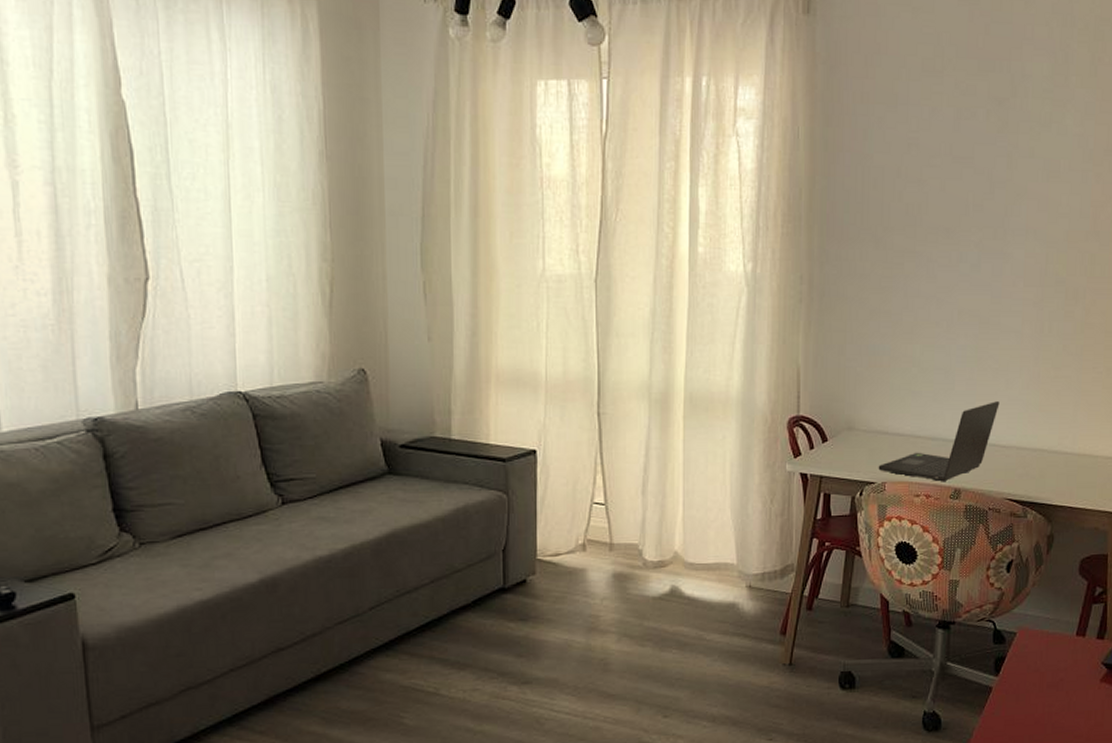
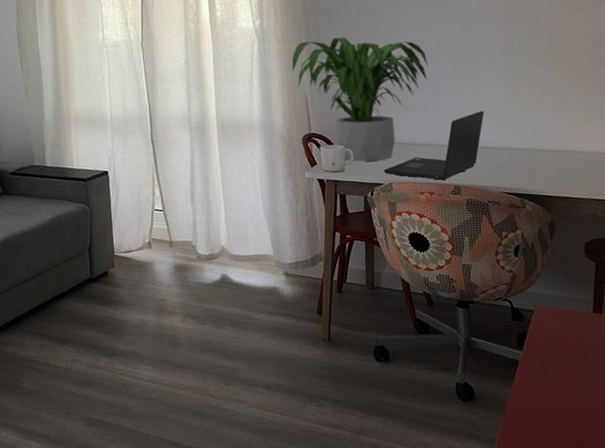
potted plant: none [786,296,947,455] -> present [292,37,429,162]
mug: none [806,432,847,466] -> present [319,144,355,173]

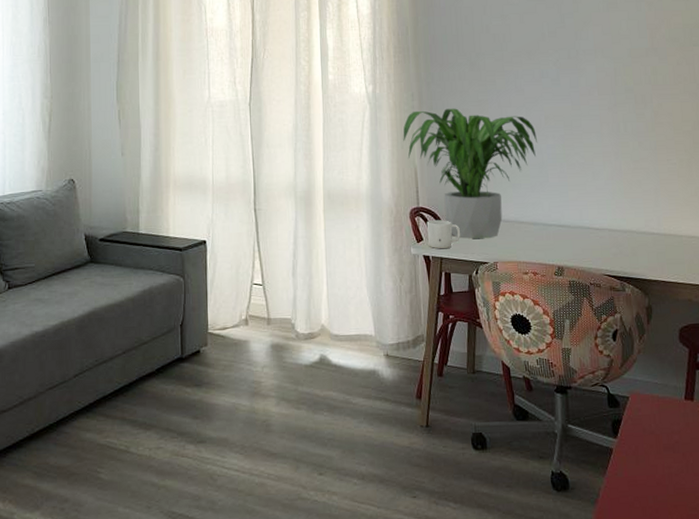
laptop: present [383,111,484,181] -> none [489,191,589,261]

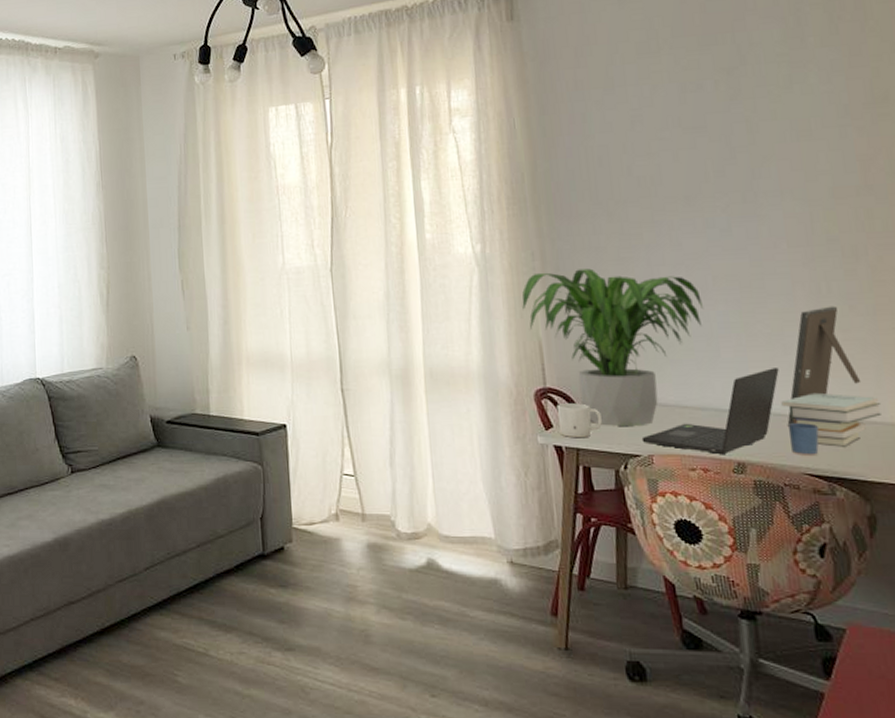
laptop: none [489,191,589,261] -> present [641,368,779,455]
books: none [590,210,658,253] -> present [781,392,882,447]
picture frame: none [593,142,645,237] -> present [787,306,862,427]
mug: none [595,233,615,260] -> present [789,422,819,455]

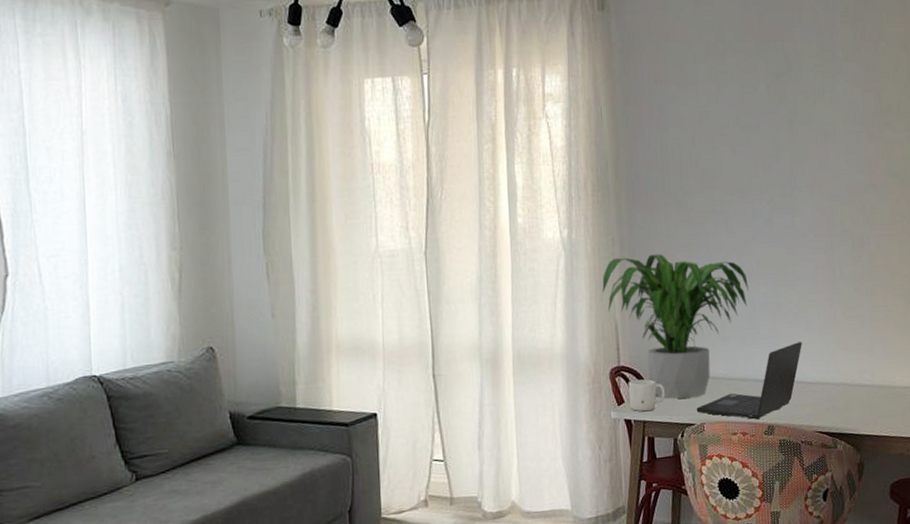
books: present [781,392,882,447] -> none [802,362,872,408]
picture frame: present [787,306,862,427] -> none [806,287,860,392]
mug: present [789,422,819,455] -> none [807,388,828,416]

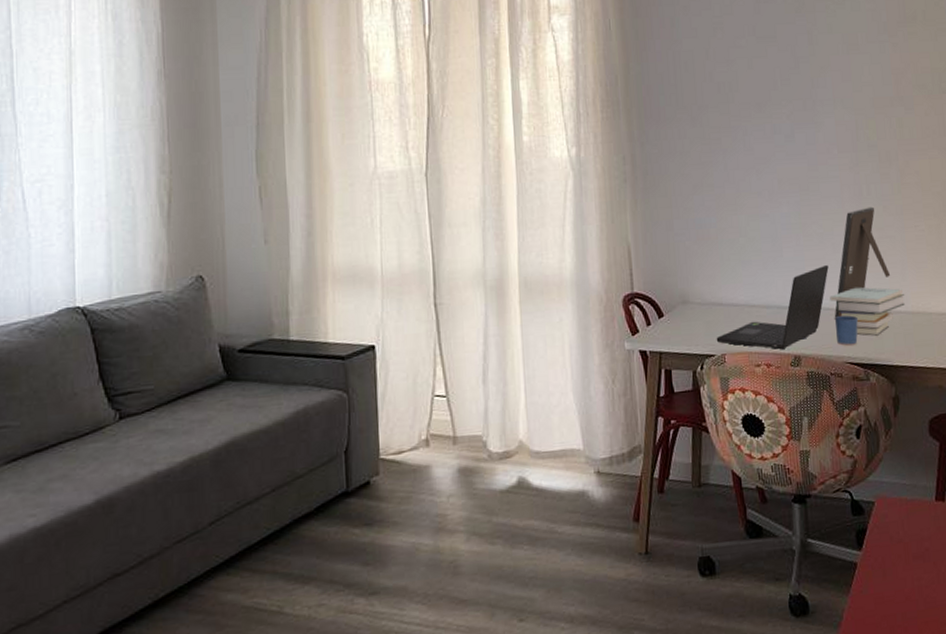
potted plant: present [602,254,749,399] -> none [613,172,771,328]
mug: present [628,379,666,412] -> none [642,307,683,342]
books: none [802,362,872,408] -> present [830,287,905,336]
picture frame: none [806,287,860,392] -> present [834,206,891,320]
mug: none [807,388,828,416] -> present [835,315,858,346]

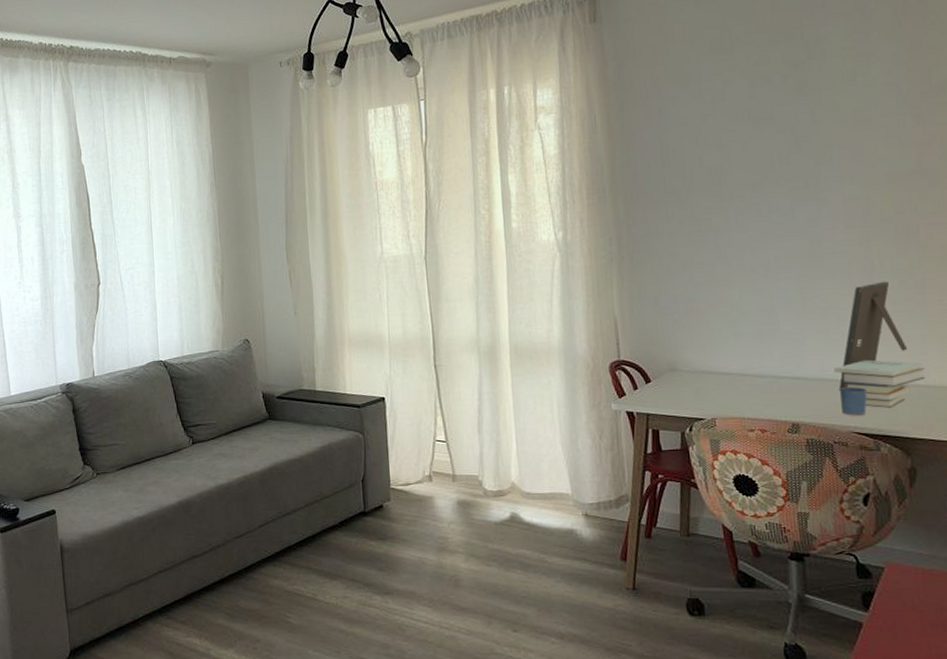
laptop: present [716,265,829,350] -> none [706,338,833,417]

